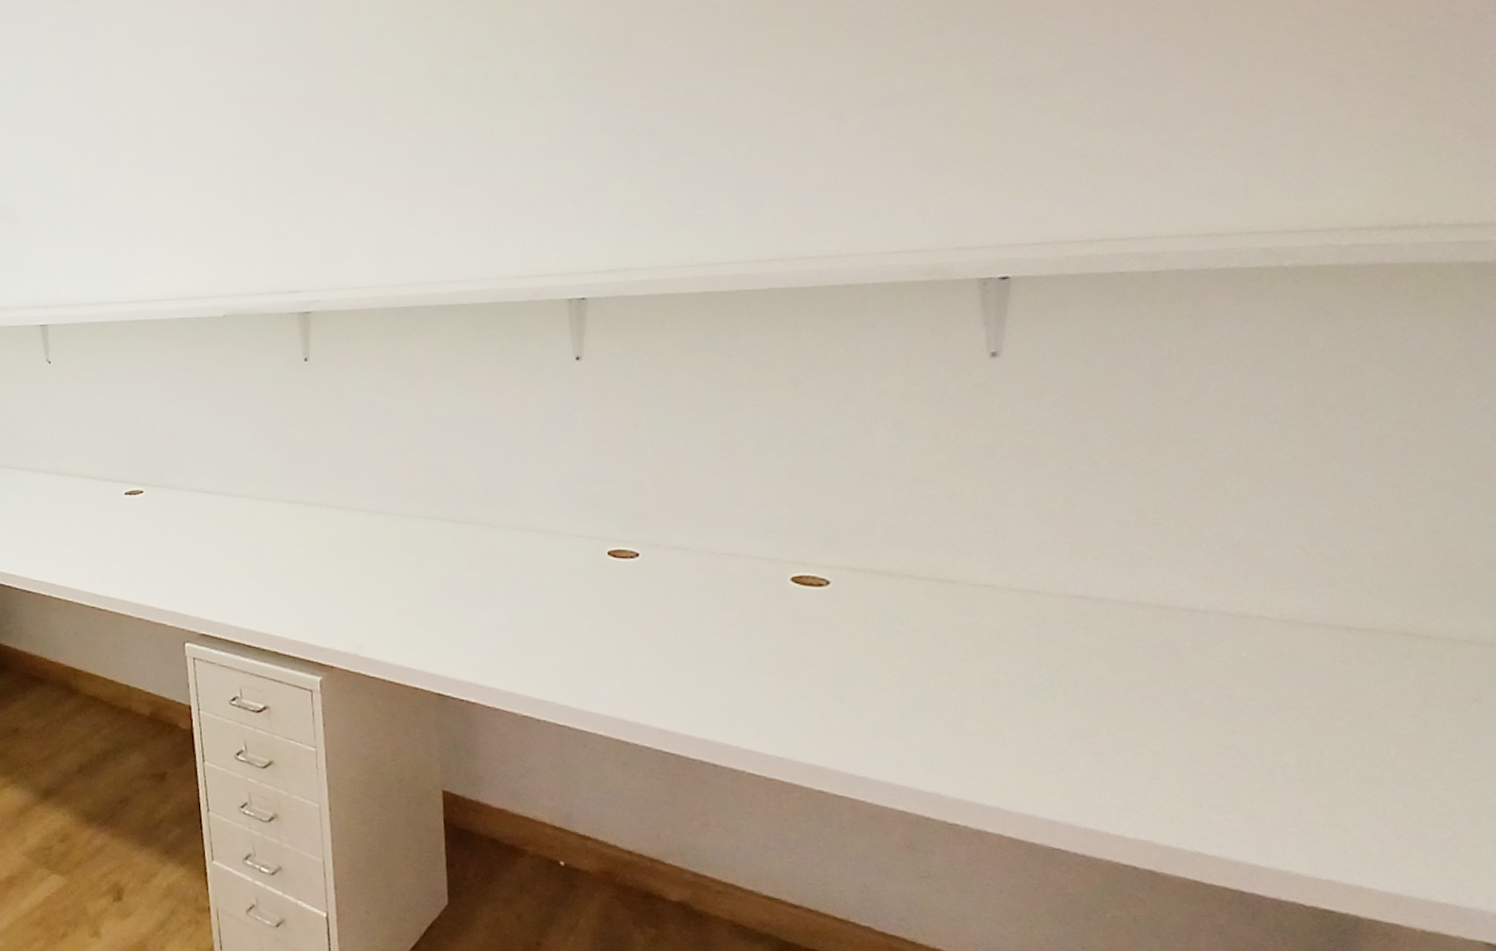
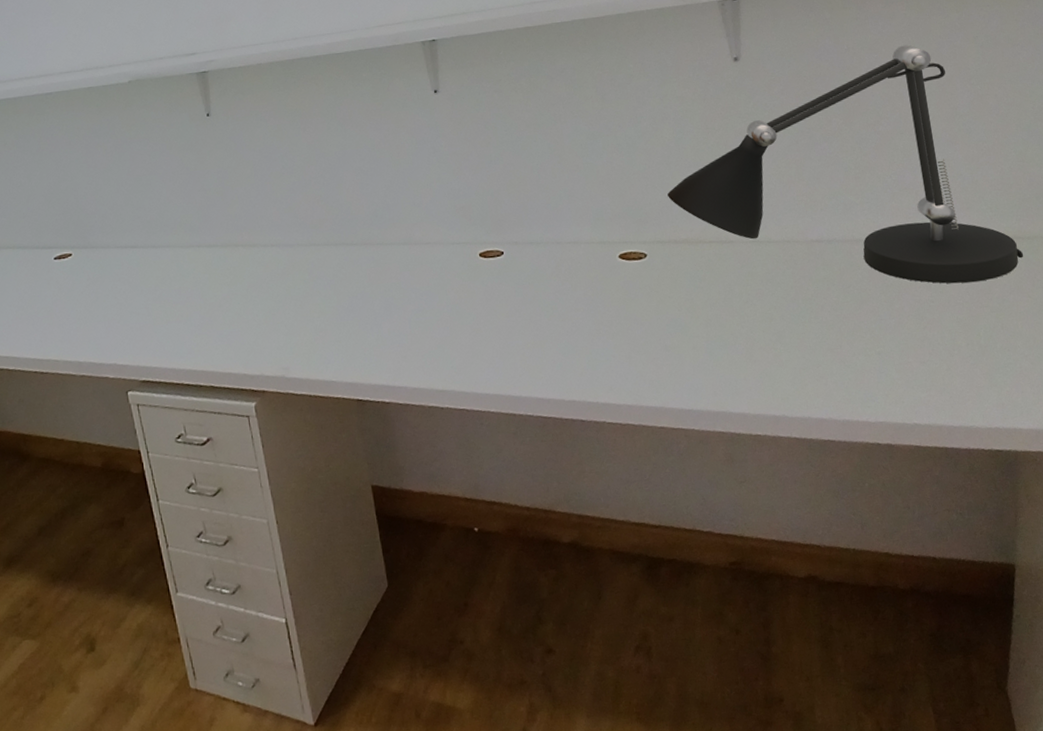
desk lamp: none [870,357,1416,685] -> present [667,45,1024,284]

